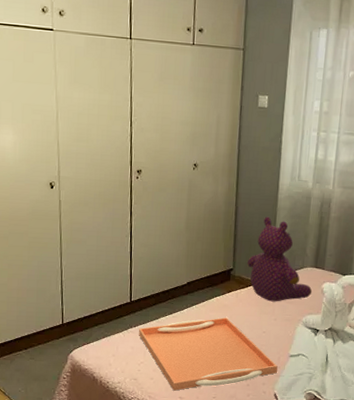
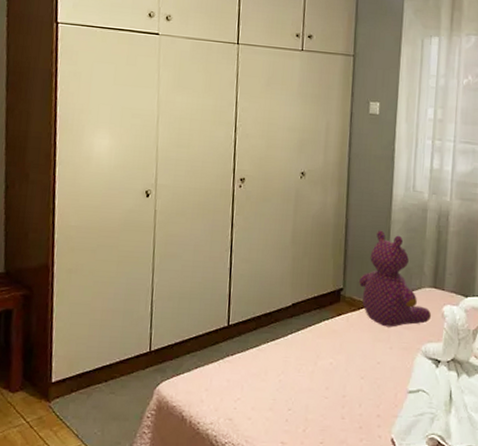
serving tray: present [139,317,278,391] -> none [236,345,395,434]

